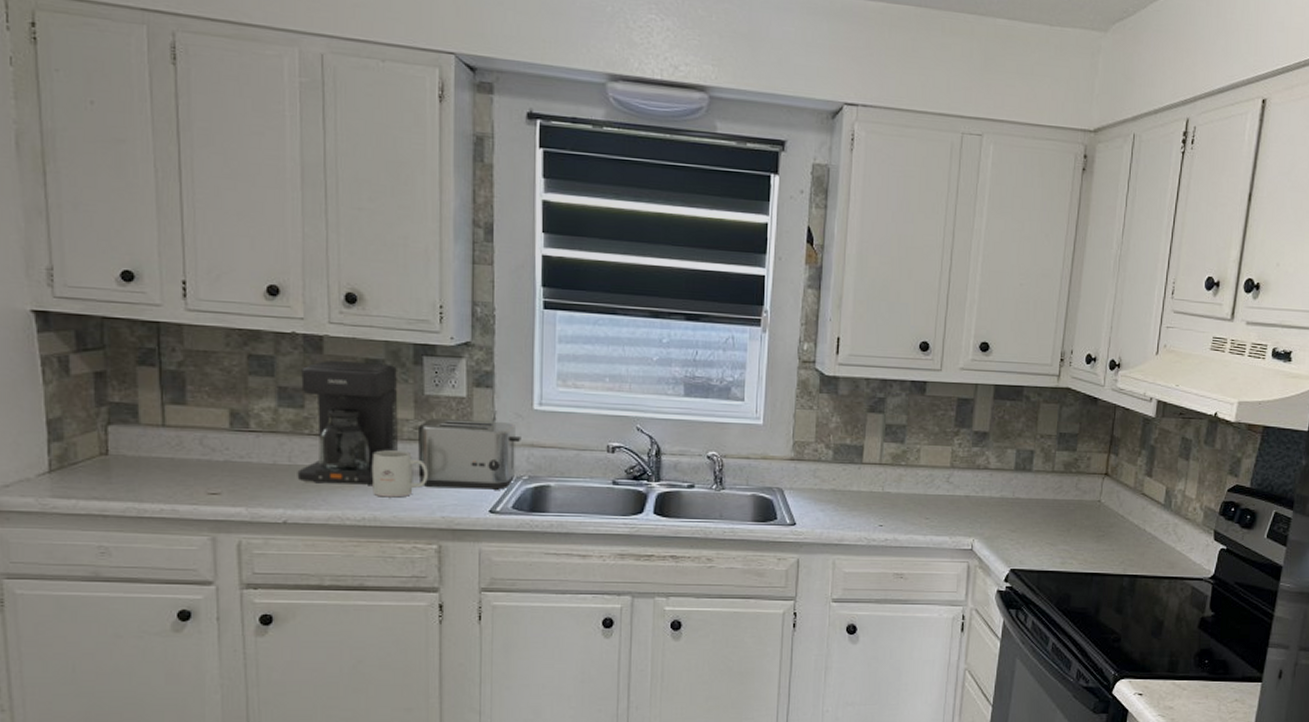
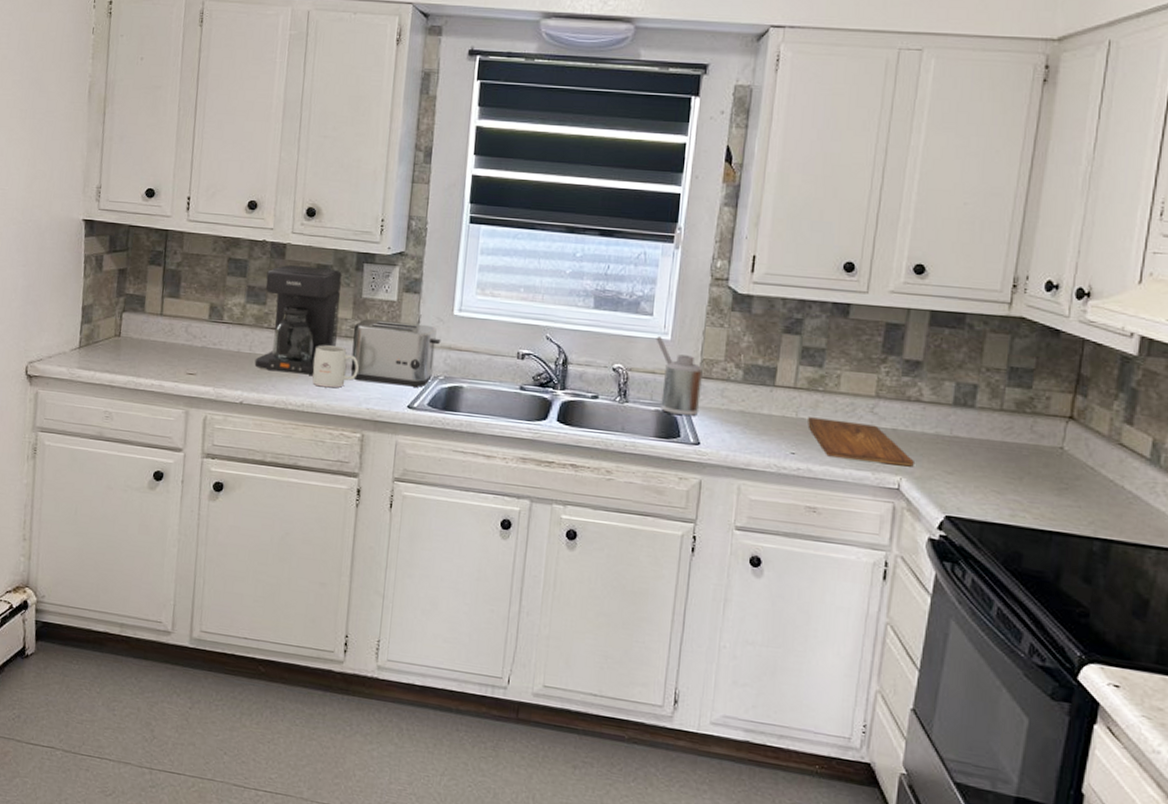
soap dispenser: none [748,420,796,499] -> present [656,335,704,417]
cutting board: none [893,490,984,529] -> present [808,417,914,467]

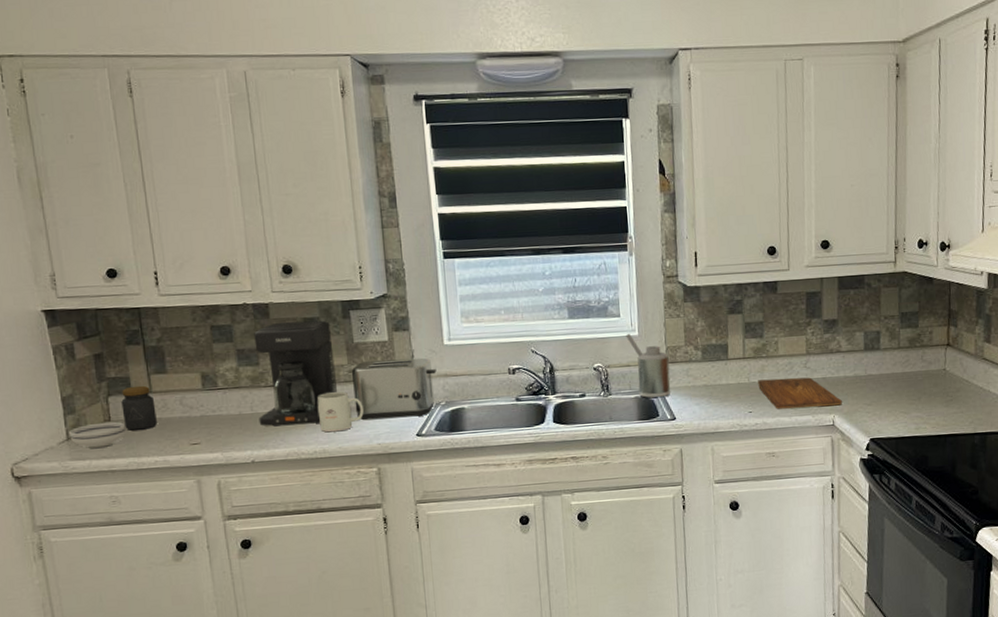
bowl: none [81,336,133,362] -> present [68,421,127,449]
jar: none [131,305,163,351] -> present [121,385,157,431]

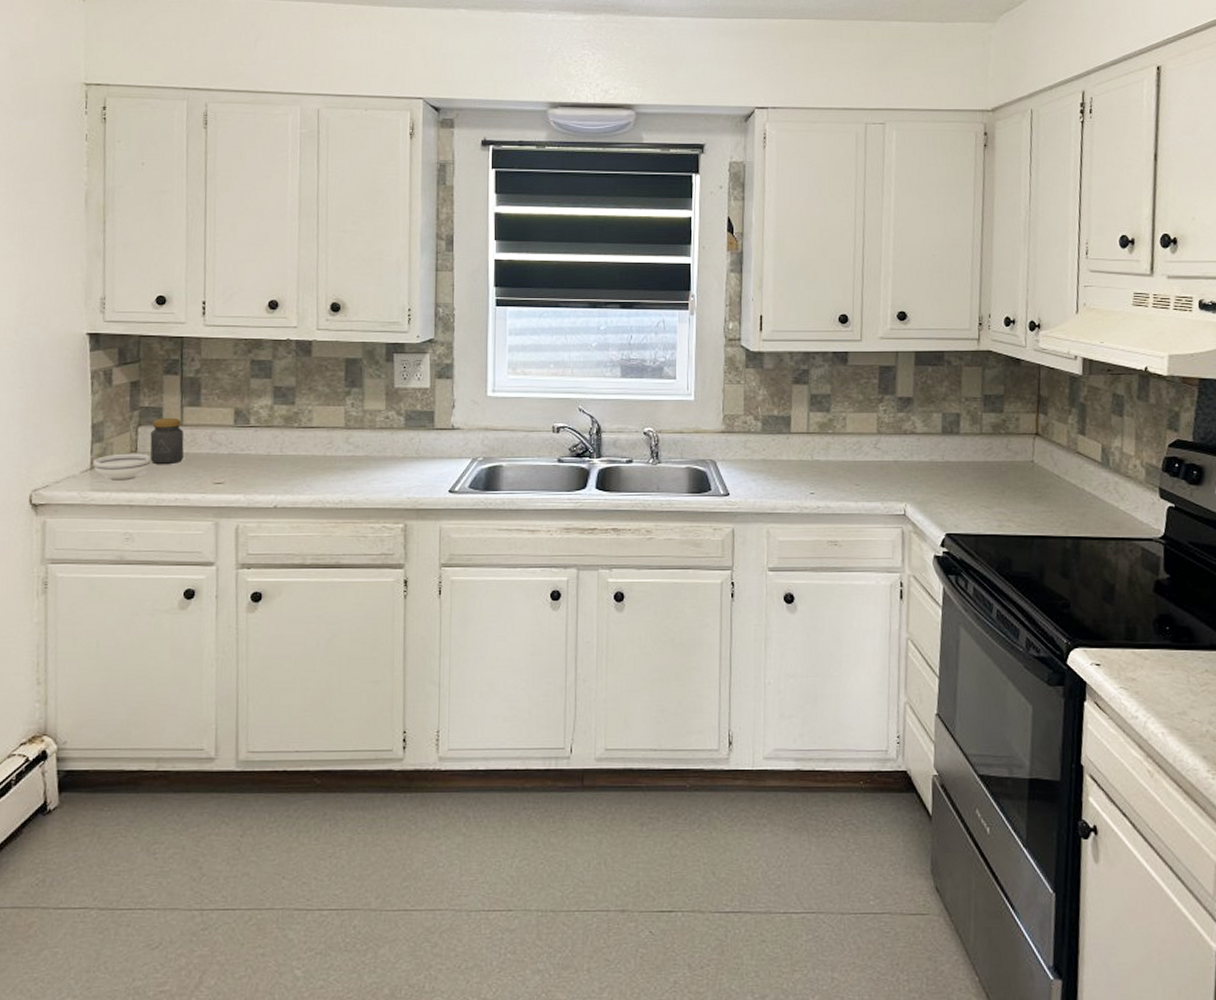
coffee maker: present [254,320,338,426] -> none [287,362,373,471]
mug: present [317,391,364,433] -> none [348,439,396,481]
toaster: present [351,357,437,420] -> none [388,407,477,471]
soap dispenser: present [626,333,671,399] -> none [681,397,727,470]
cutting board: present [758,377,842,409] -> none [822,458,915,494]

